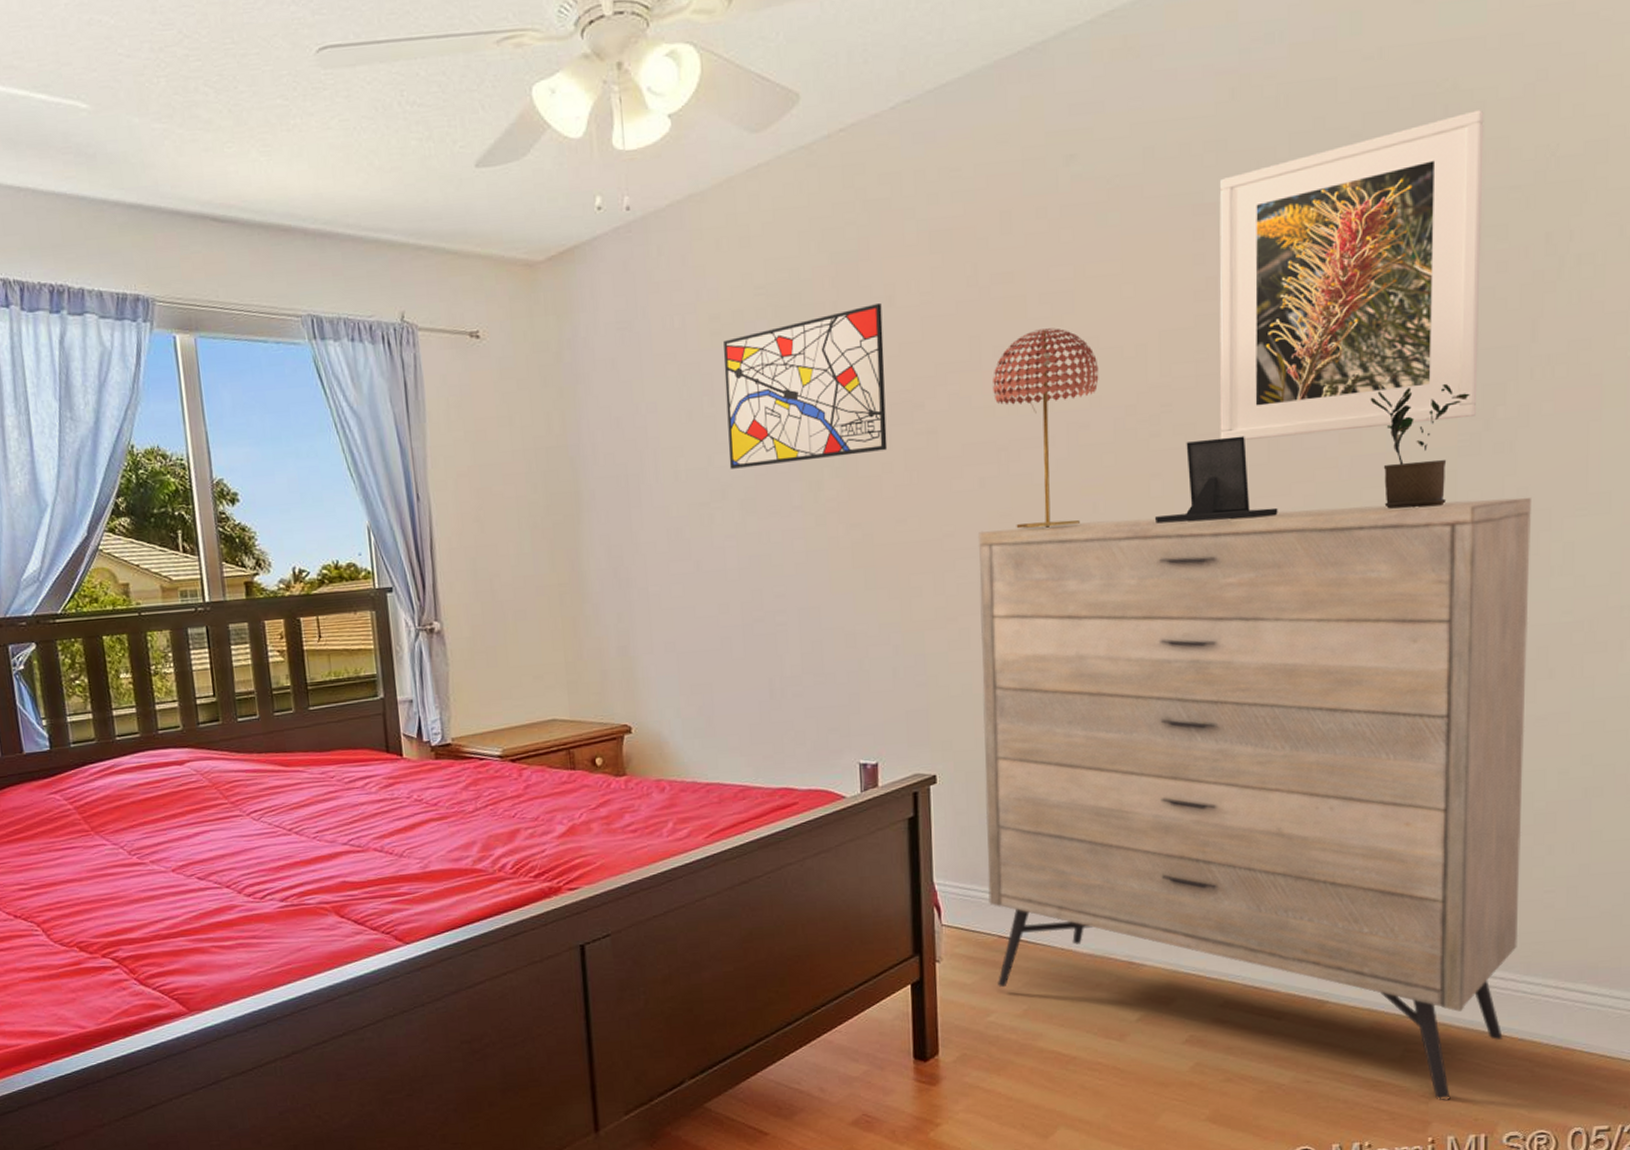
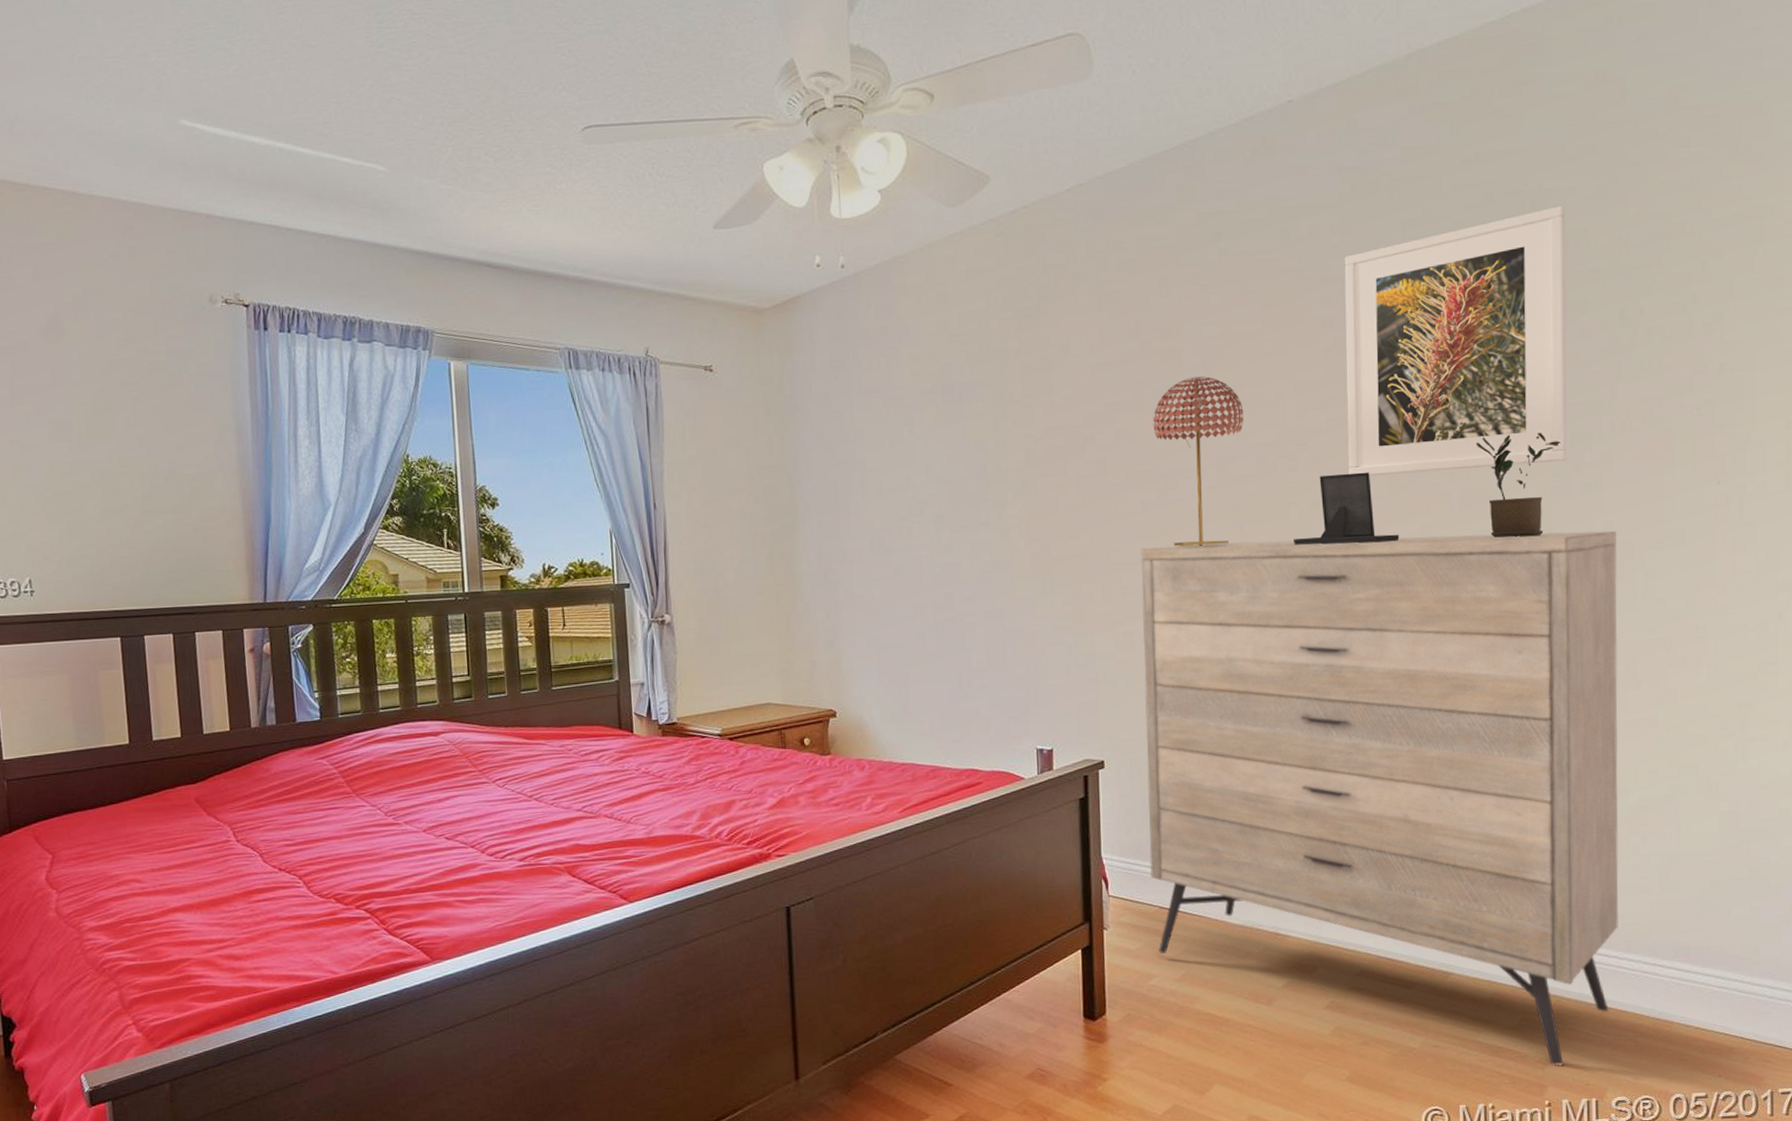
wall art: present [723,302,888,469] -> none [922,351,1063,489]

